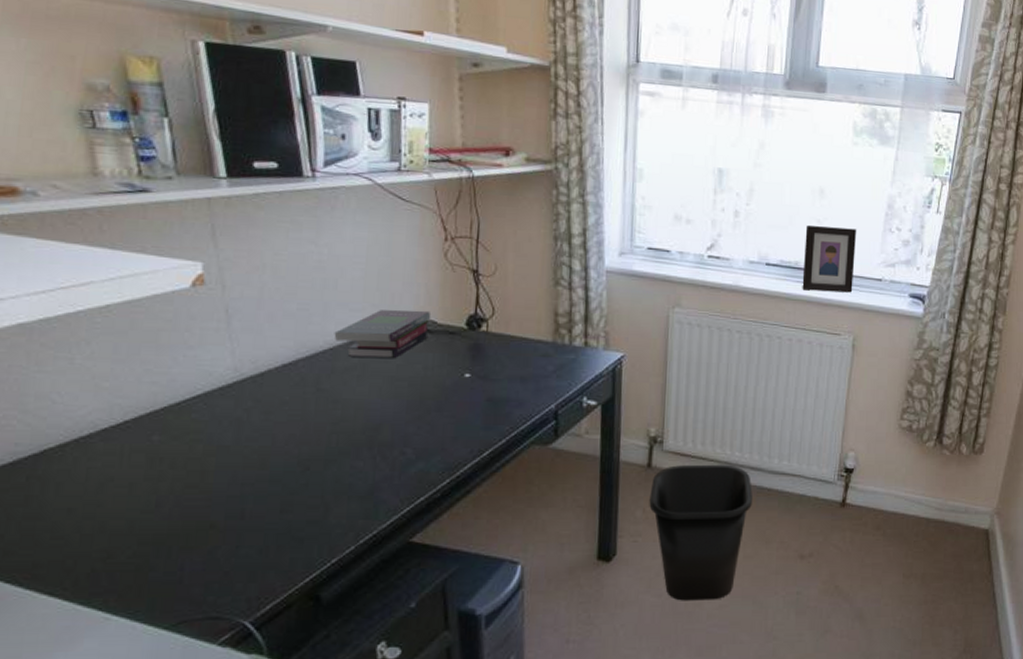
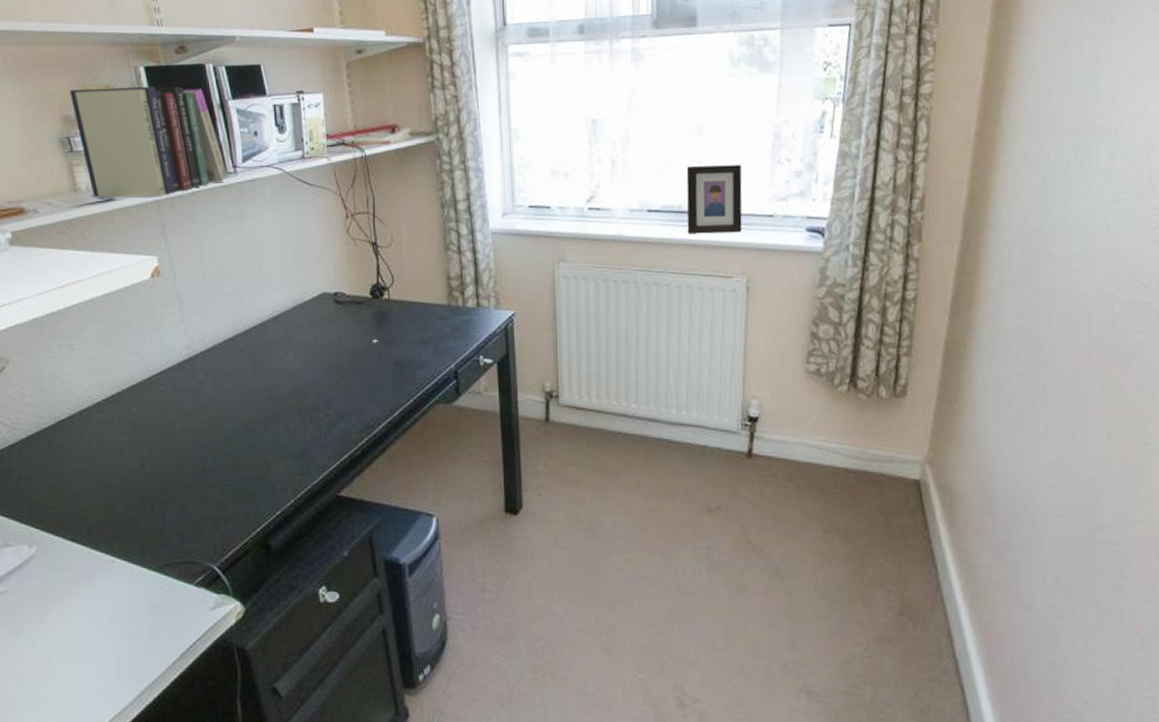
books: none [98,55,305,194] -> present [70,86,229,199]
books: present [334,309,431,359] -> none [262,283,340,330]
waste bin: present [649,464,753,601] -> none [550,417,654,554]

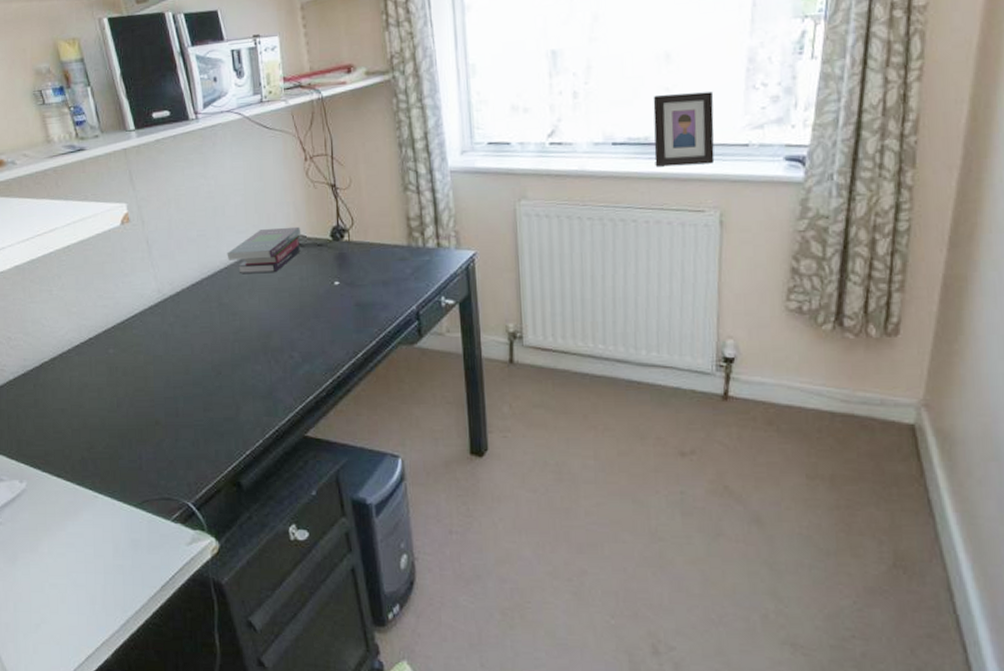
books: present [70,86,229,199] -> none [40,36,191,149]
books: none [262,283,340,330] -> present [227,226,301,274]

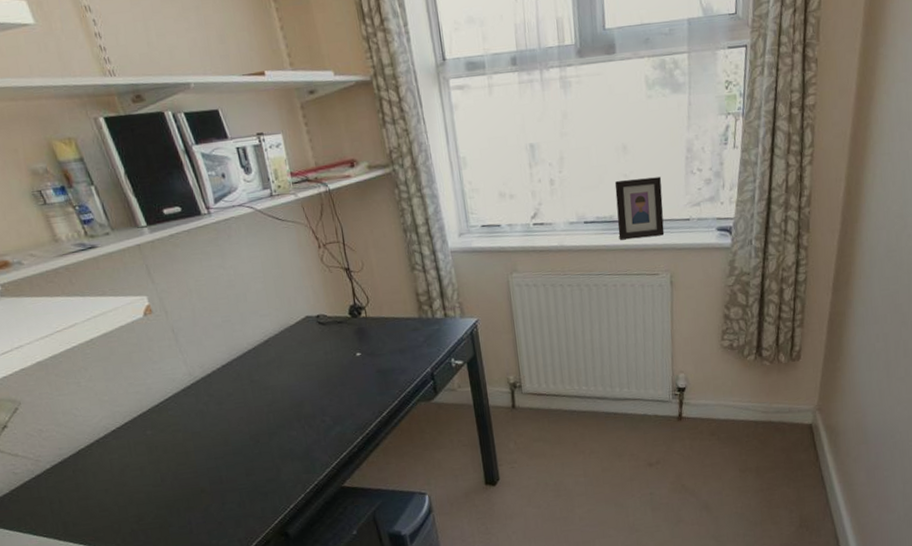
books: present [227,226,301,274] -> none [253,307,323,352]

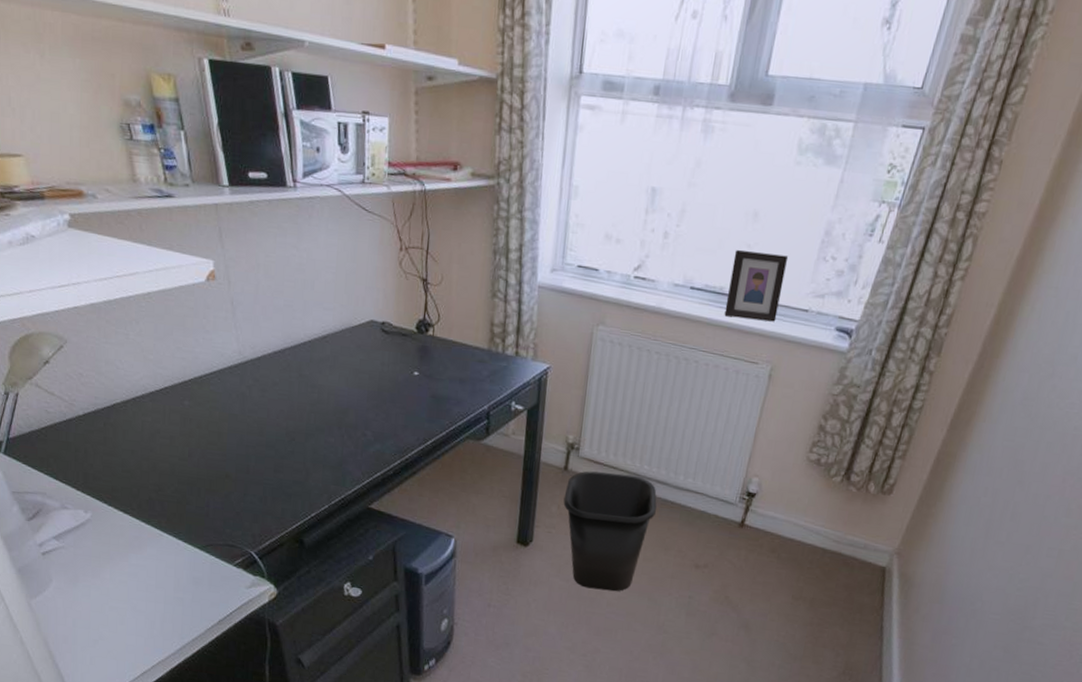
waste bin: none [517,397,603,510] -> present [563,471,657,592]

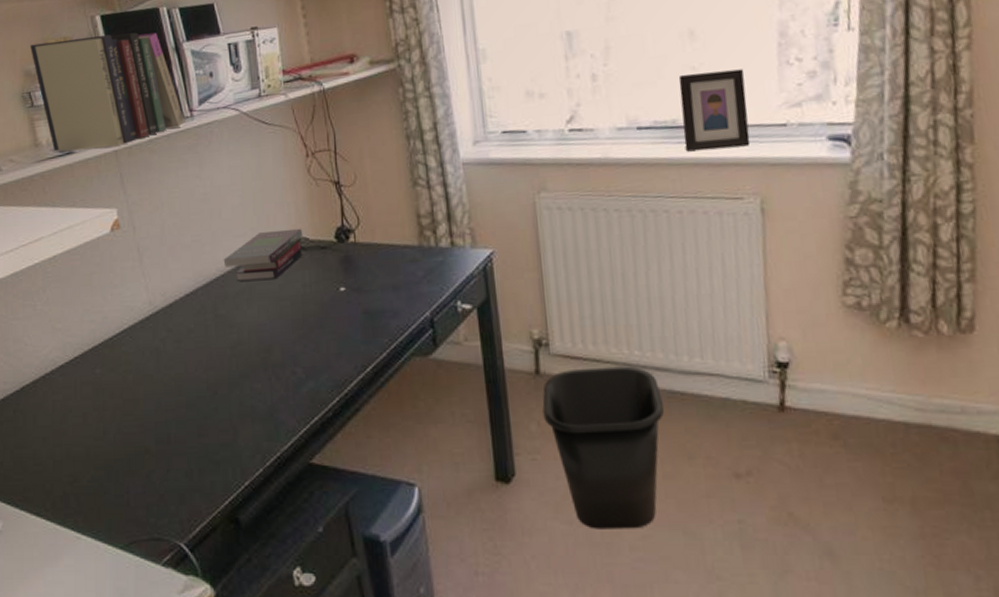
books: none [131,73,288,200] -> present [30,32,186,153]
books: none [312,310,388,354] -> present [223,228,303,281]

